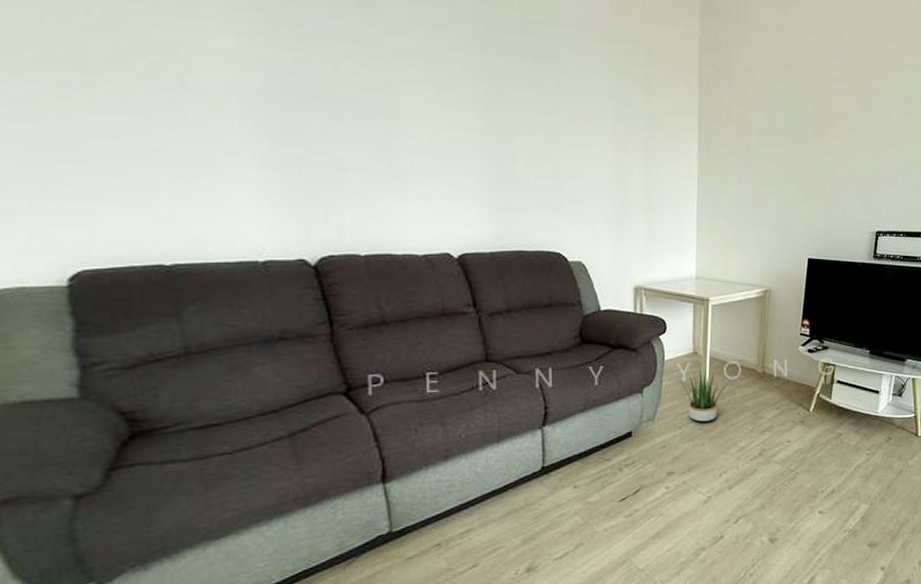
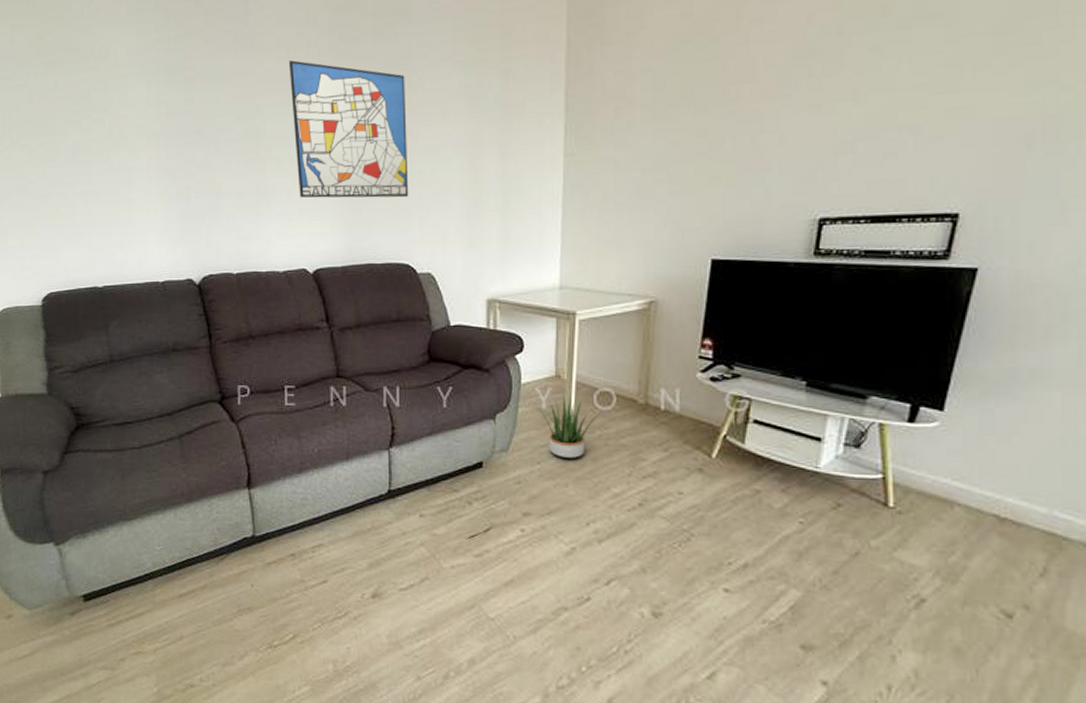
wall art: none [426,39,559,190] -> present [288,60,409,198]

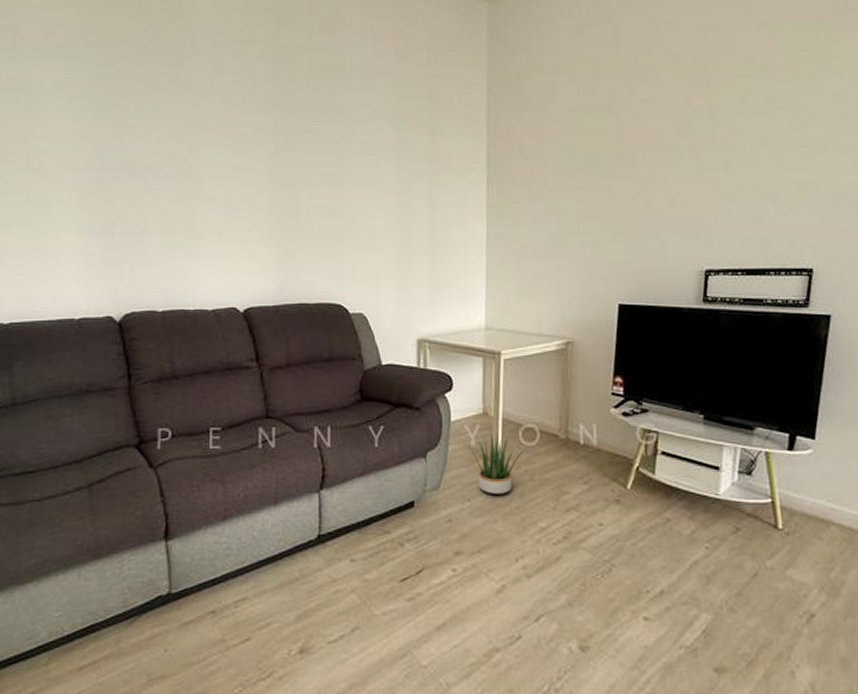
wall art: present [288,60,409,198] -> none [224,106,342,240]

